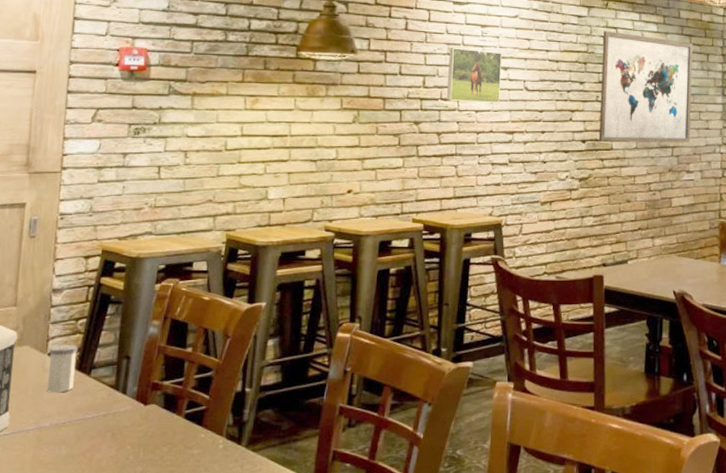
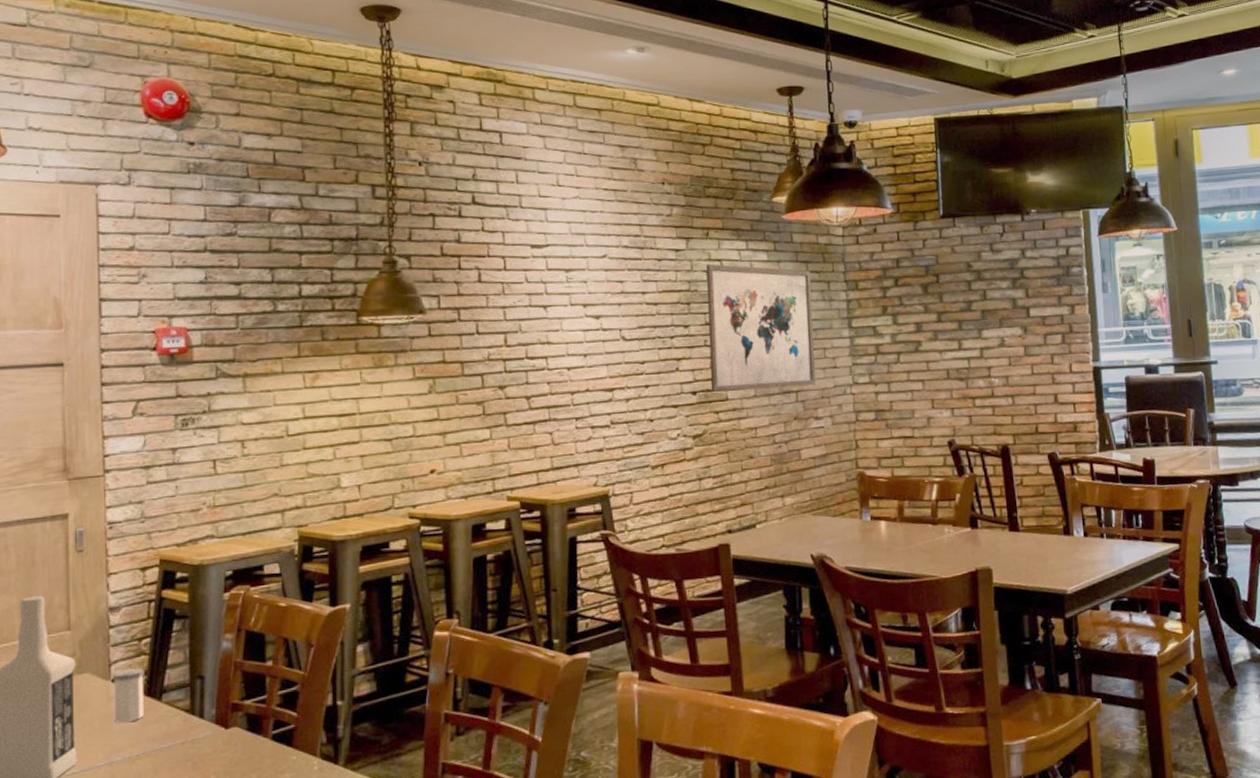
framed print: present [447,48,503,103] -> none [531,298,594,360]

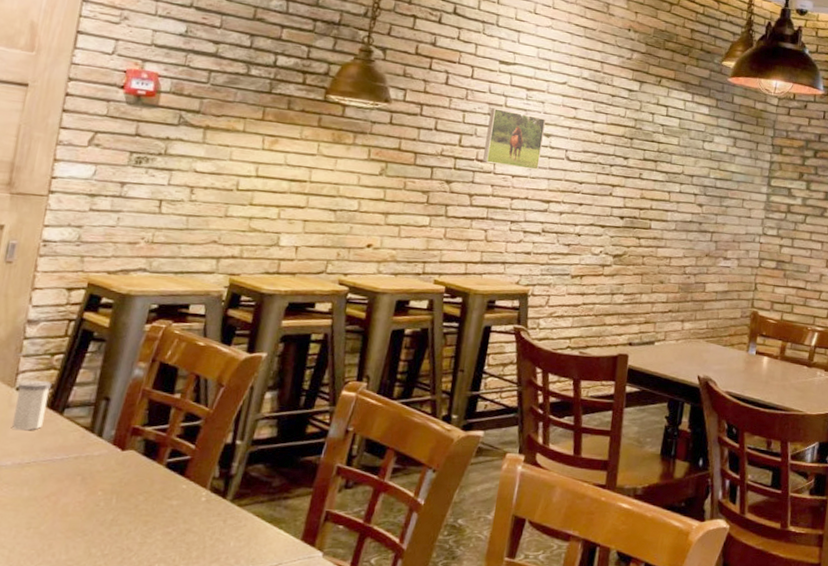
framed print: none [531,298,594,360] -> present [483,108,547,170]
wall art: present [705,263,816,392] -> none [637,107,744,230]

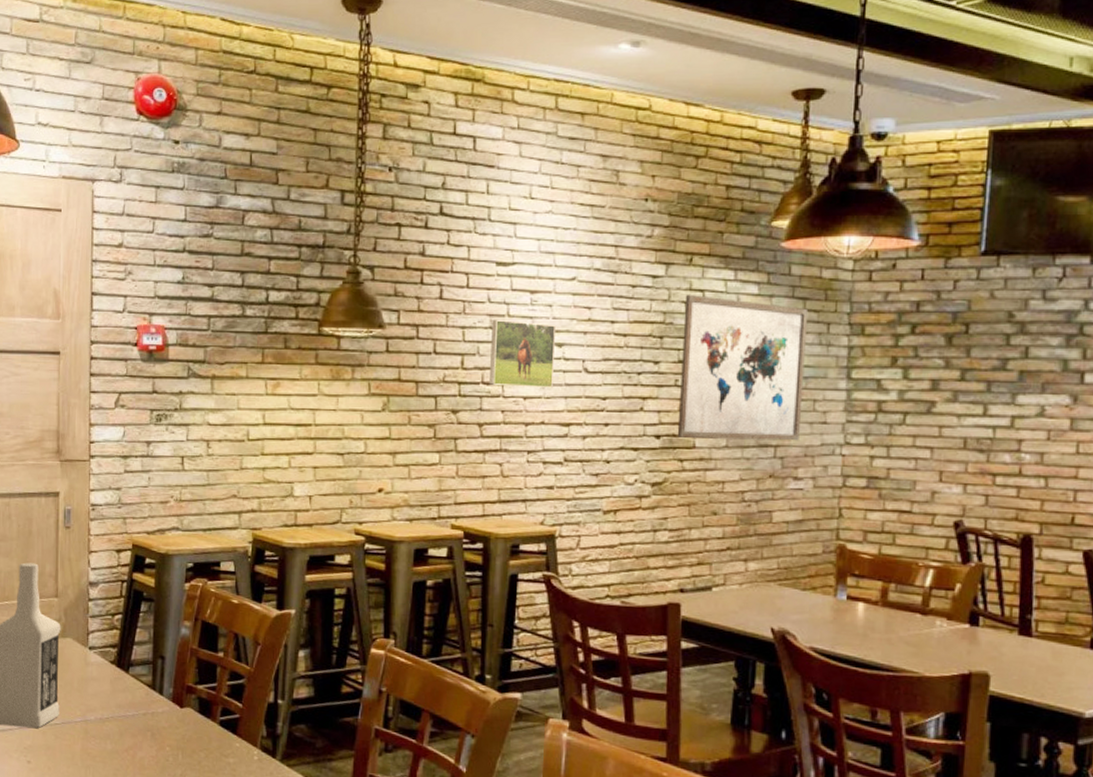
salt shaker: present [11,380,52,431] -> none [90,640,116,688]
wall art: none [637,107,744,230] -> present [677,294,809,441]

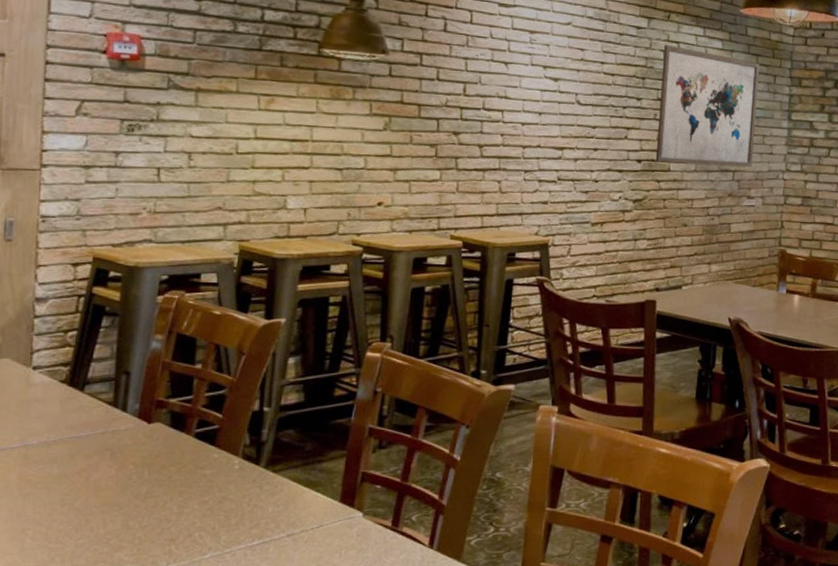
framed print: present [490,320,557,388] -> none [490,54,553,116]

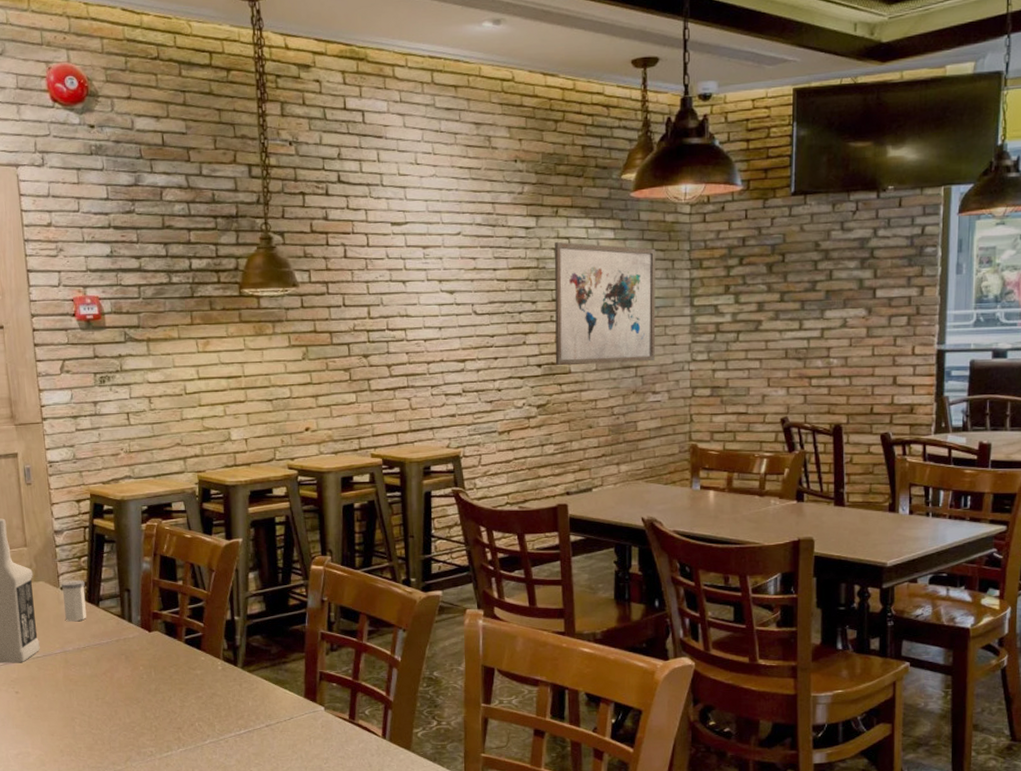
salt shaker: none [32,359,68,409] -> present [61,580,87,622]

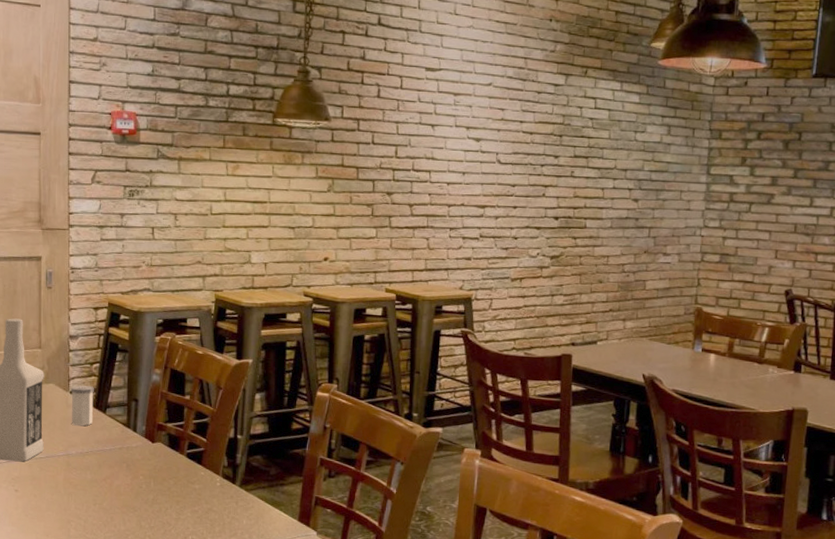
wall art: present [554,241,656,365] -> none [572,100,679,224]

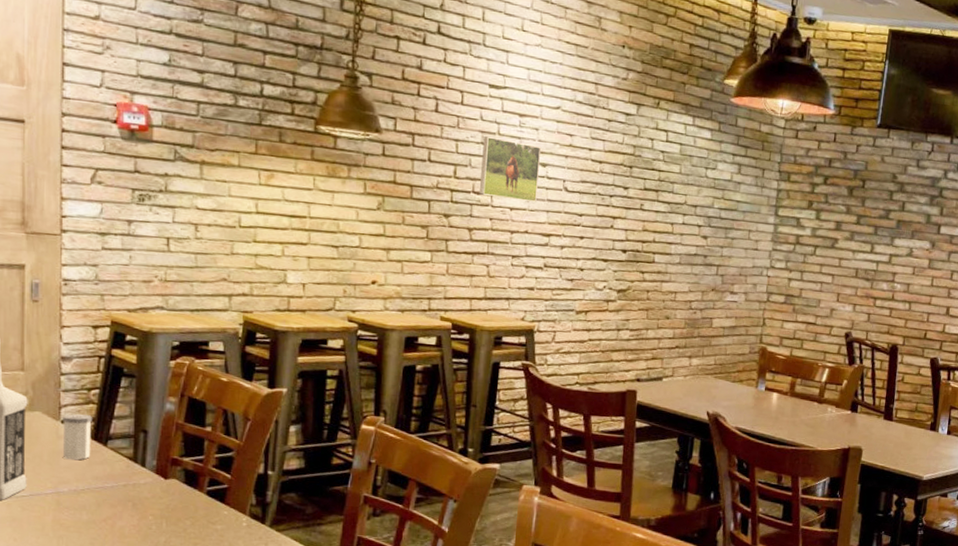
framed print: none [419,117,475,176] -> present [480,136,542,202]

